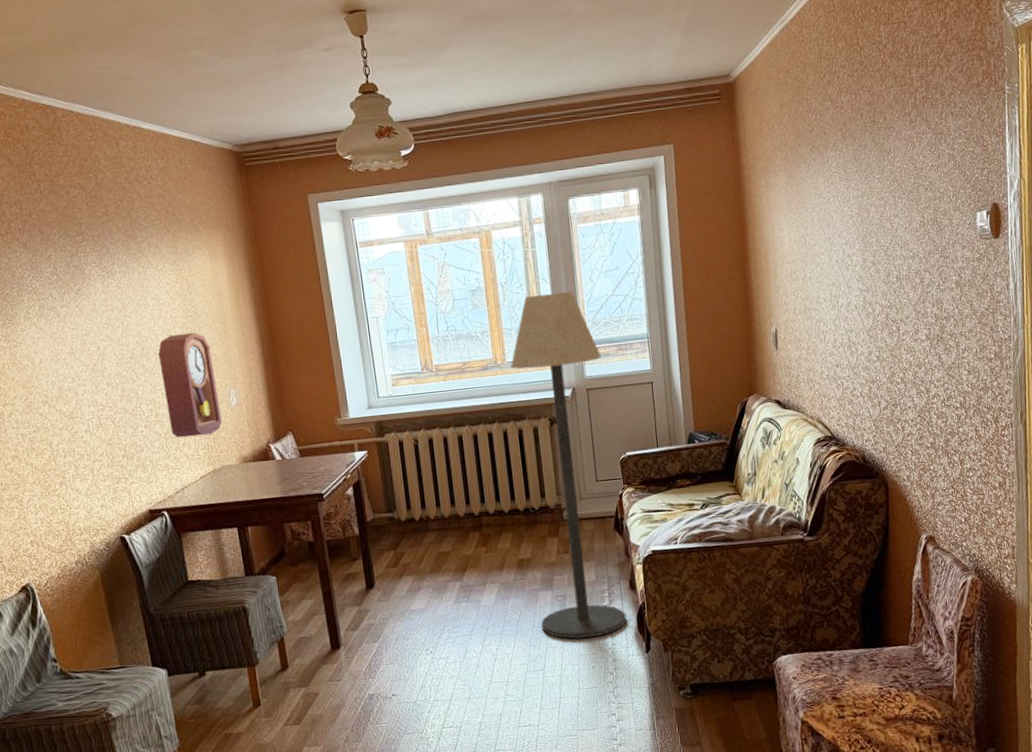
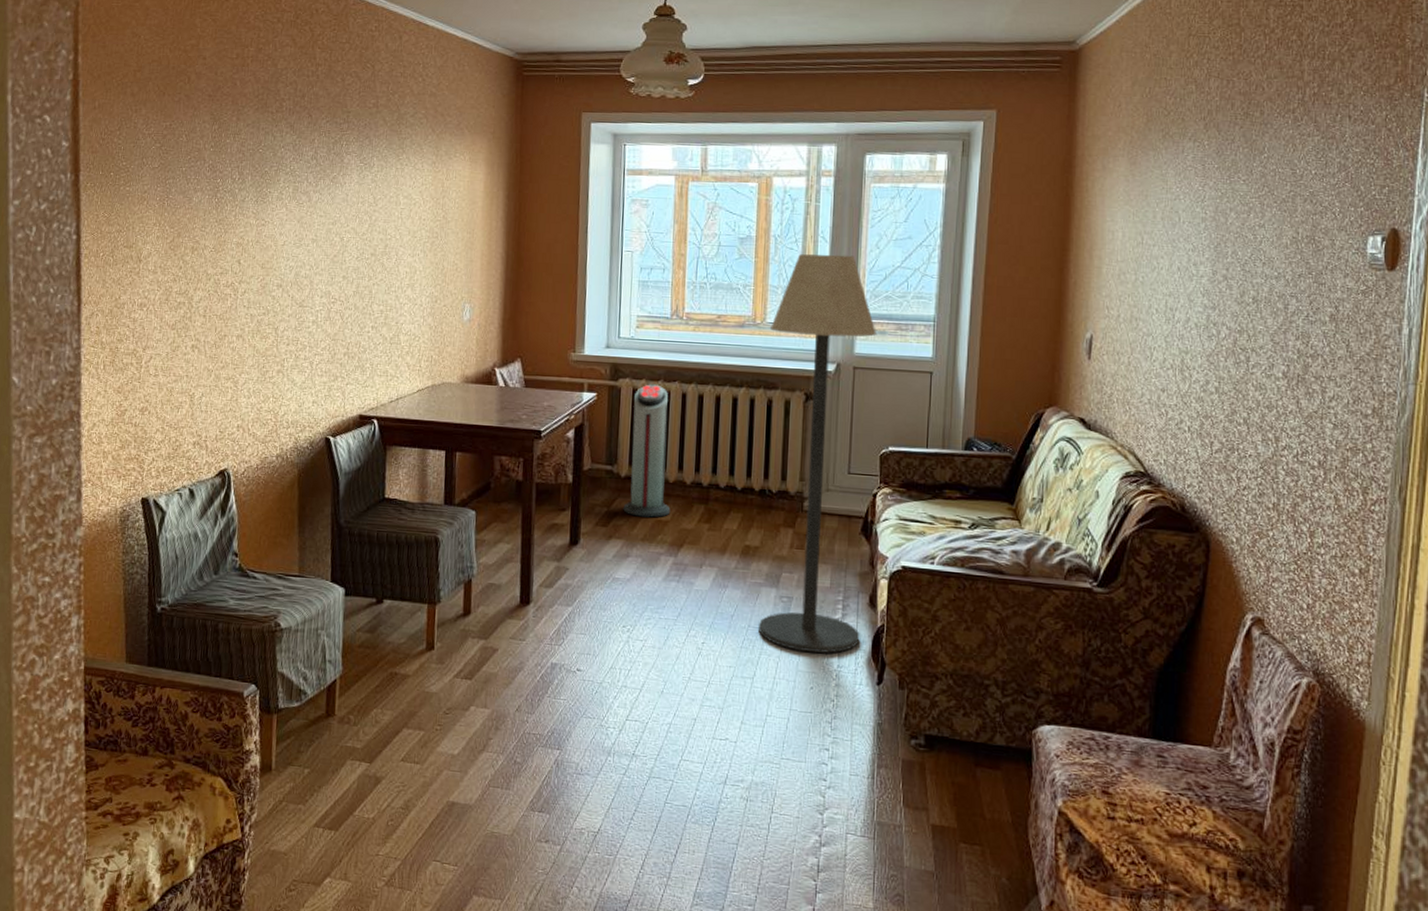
pendulum clock: present [158,332,223,438] -> none [397,237,454,347]
air purifier: none [401,433,451,553] -> present [623,384,671,518]

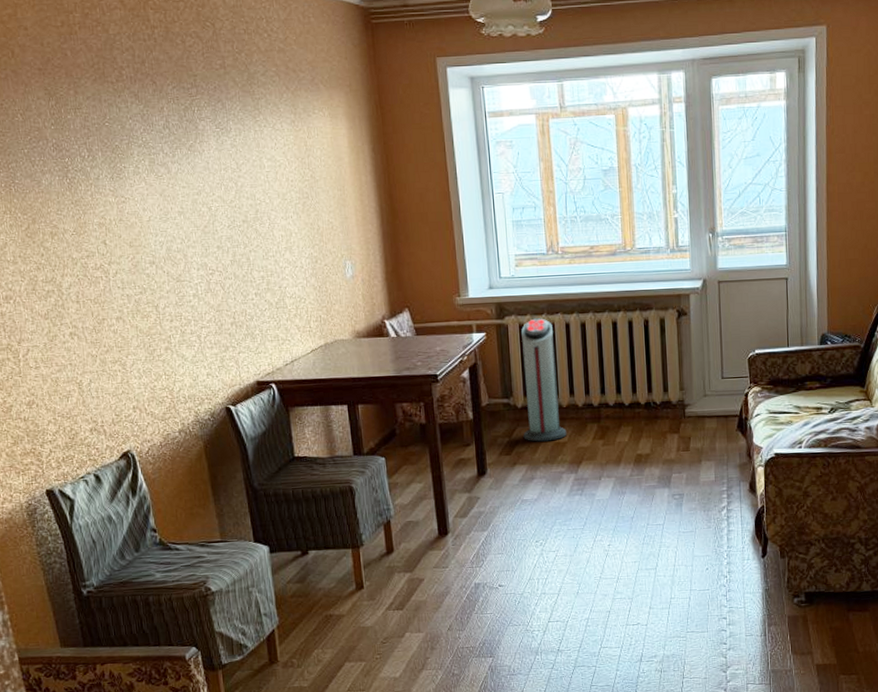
floor lamp: present [759,254,876,653] -> none [640,177,744,539]

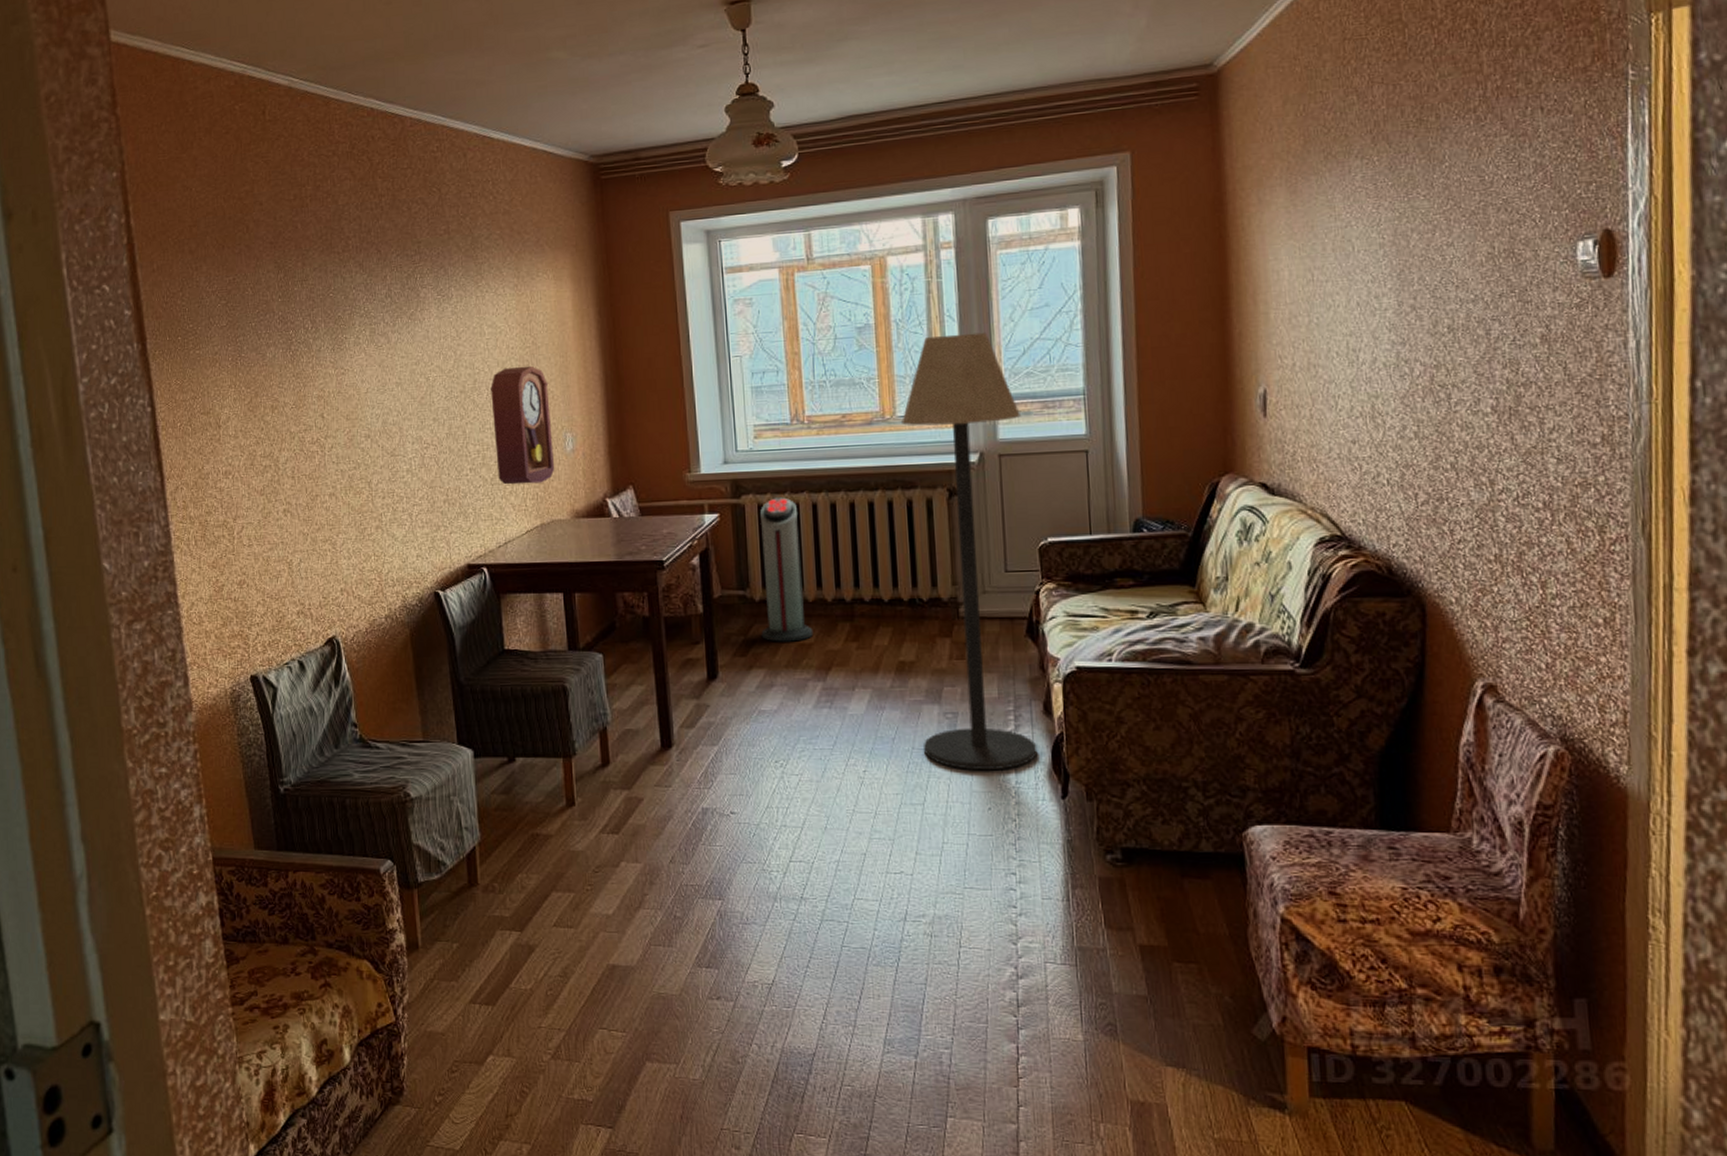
pendulum clock: none [272,198,337,308] -> present [490,365,555,485]
floor lamp: none [640,177,744,539] -> present [902,332,1038,771]

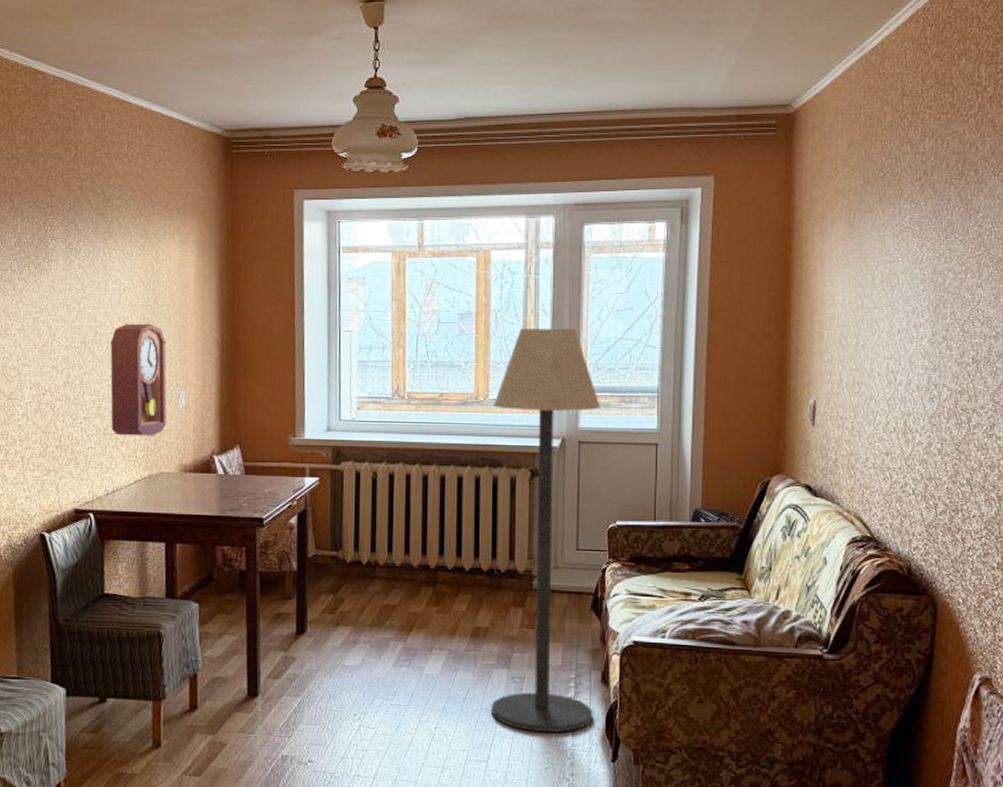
air purifier: present [760,497,814,642] -> none [350,466,398,603]

